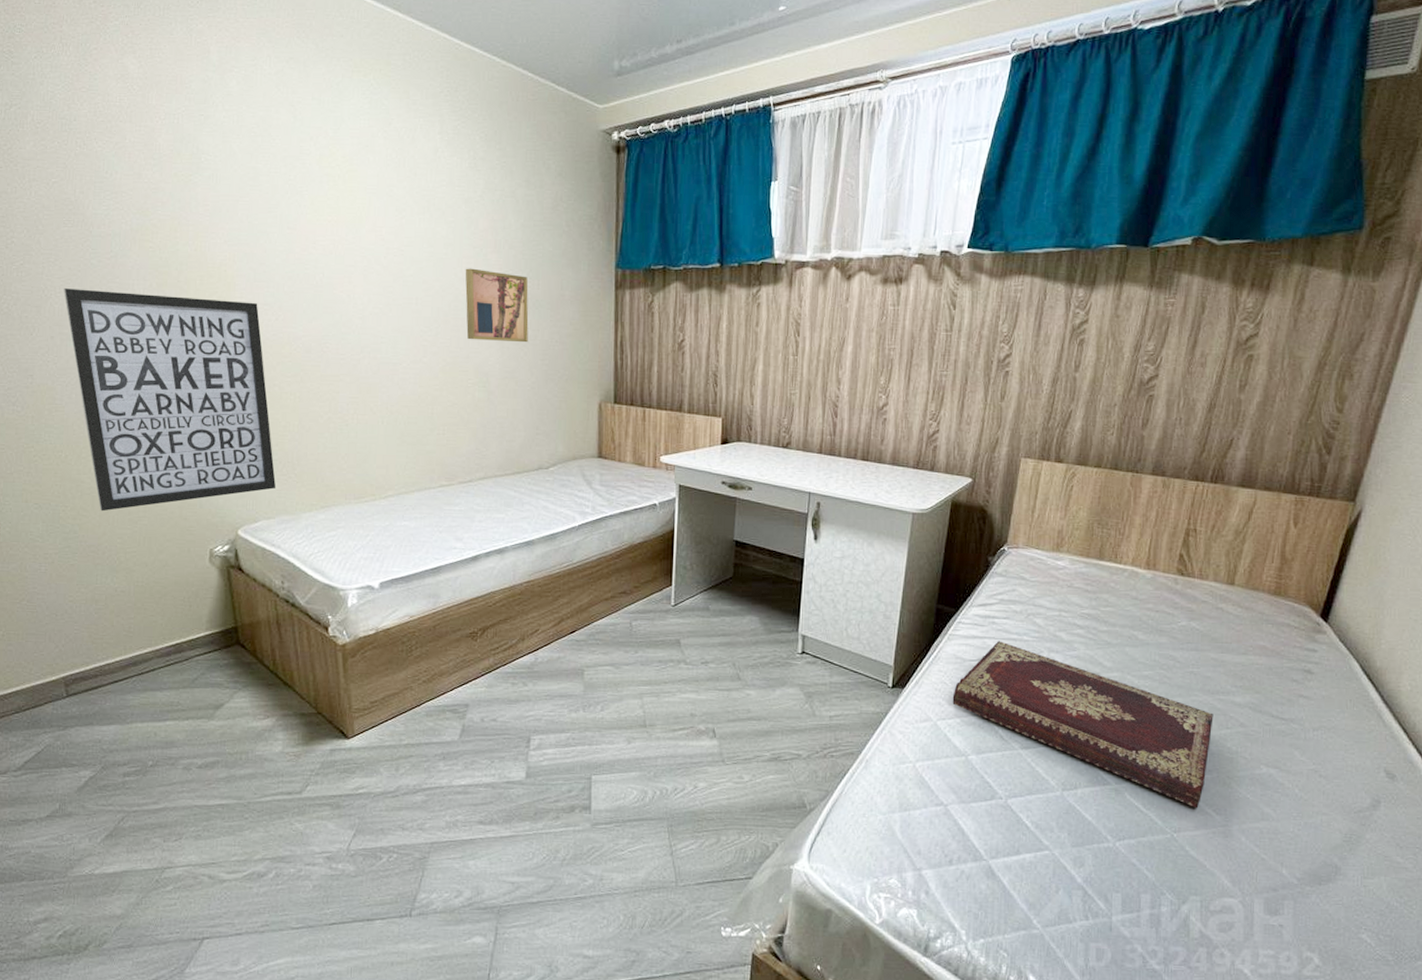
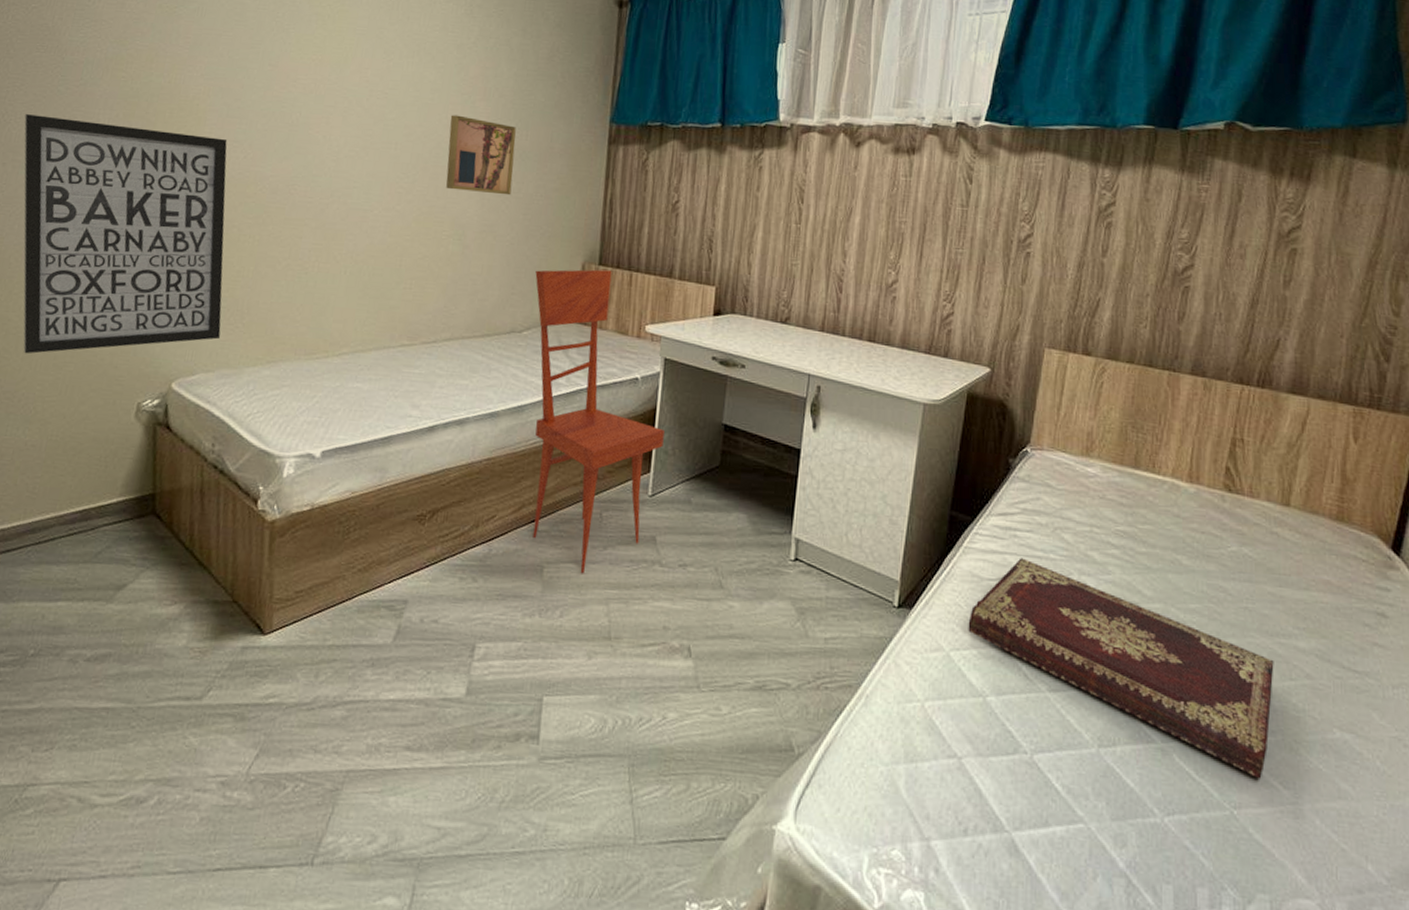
chair: none [556,408,682,674] -> present [533,269,665,574]

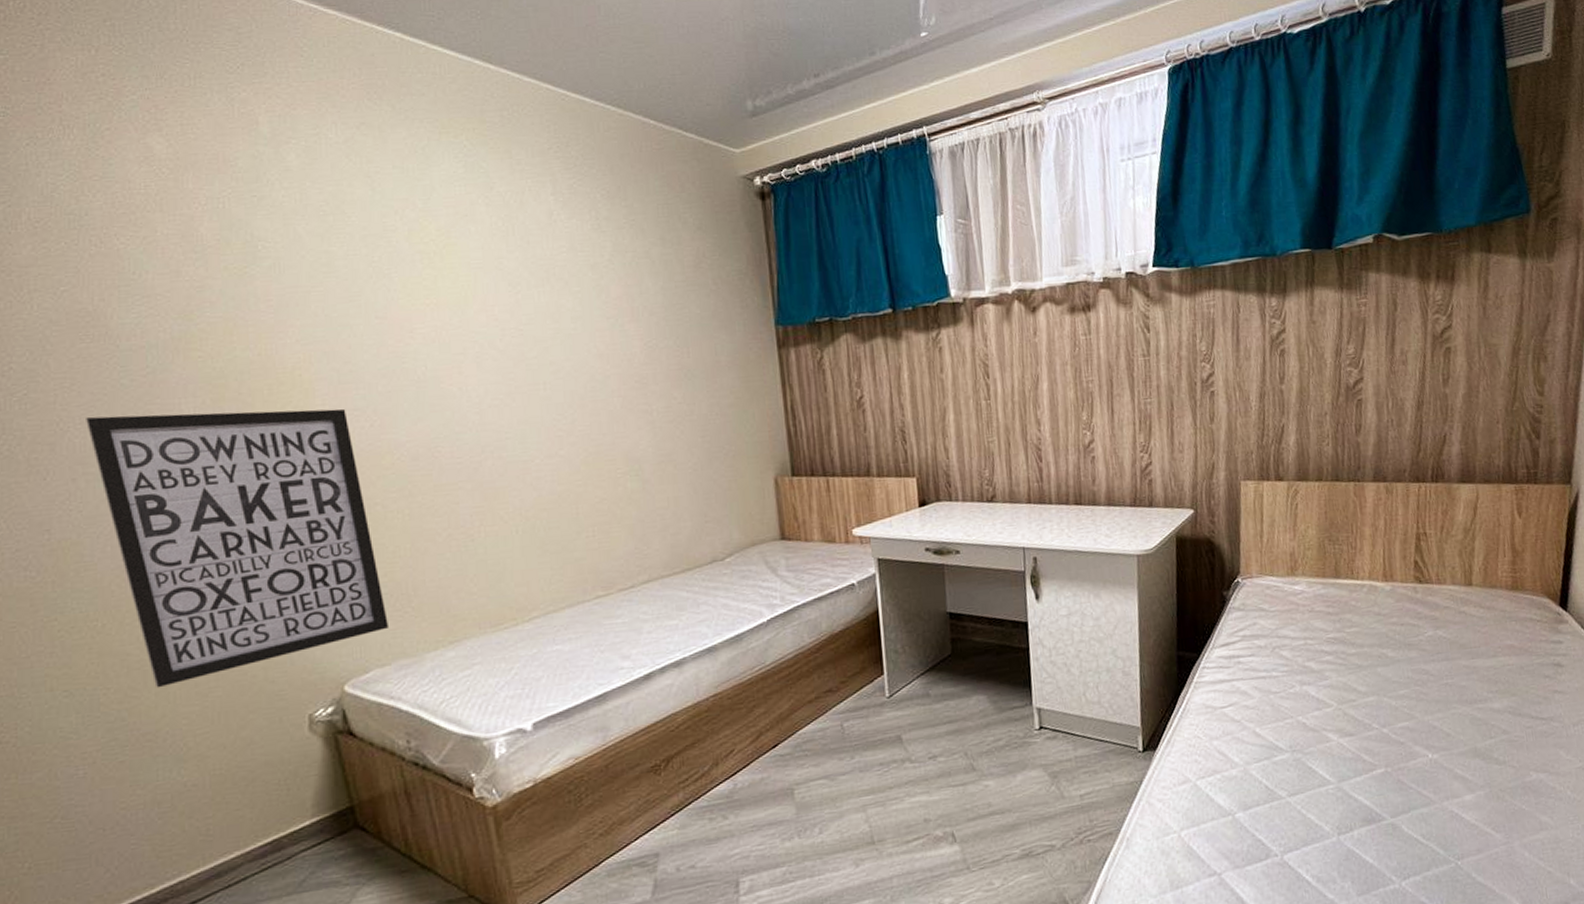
wall art: present [446,115,516,196] -> none [599,341,683,424]
chair: present [533,269,665,574] -> none [726,480,892,788]
book: present [968,558,1274,779] -> none [1208,681,1479,830]

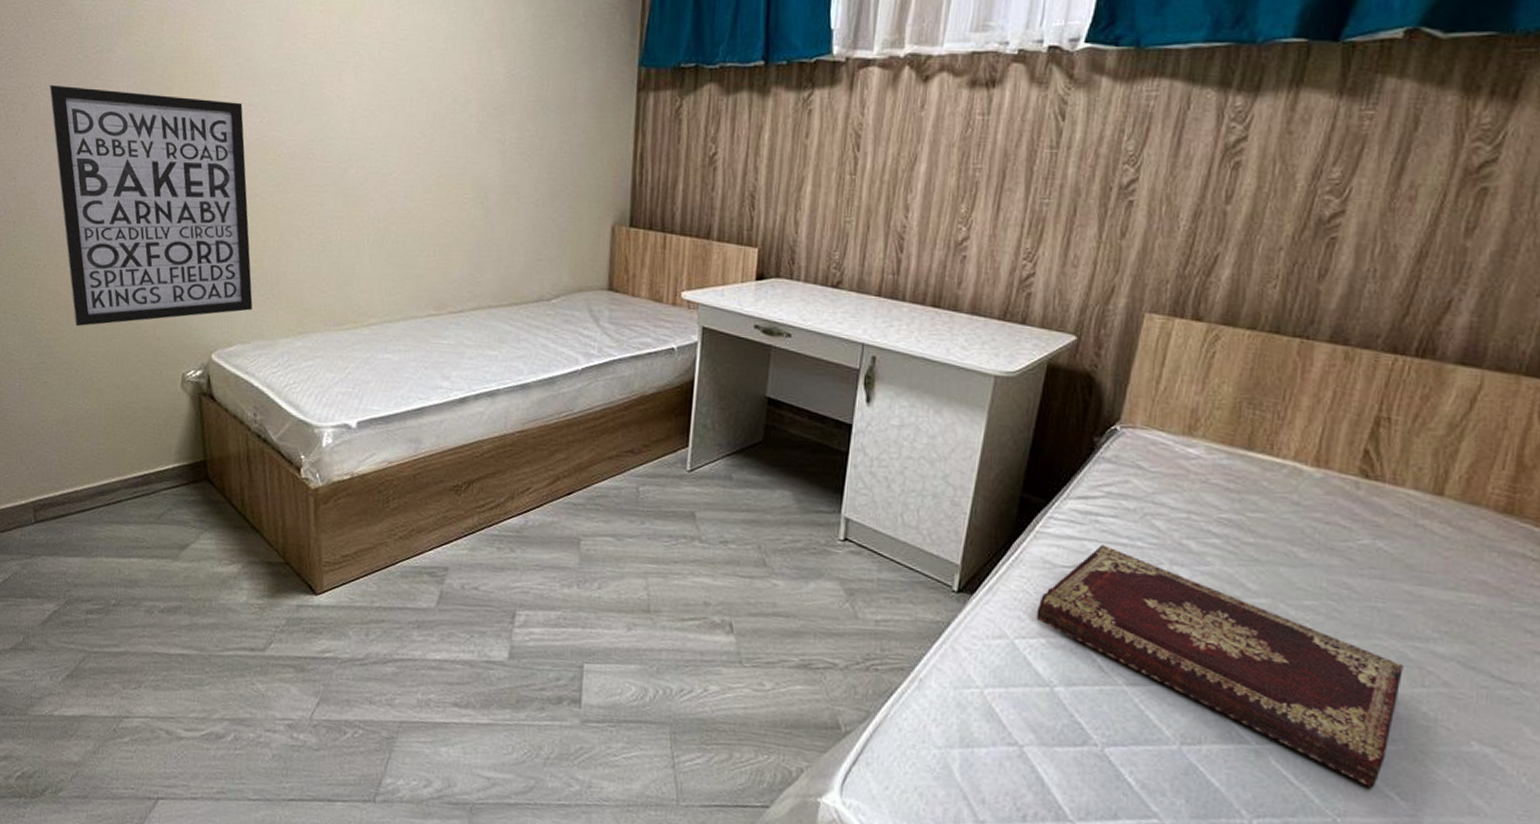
book: none [1208,681,1479,830] -> present [1036,545,1404,789]

